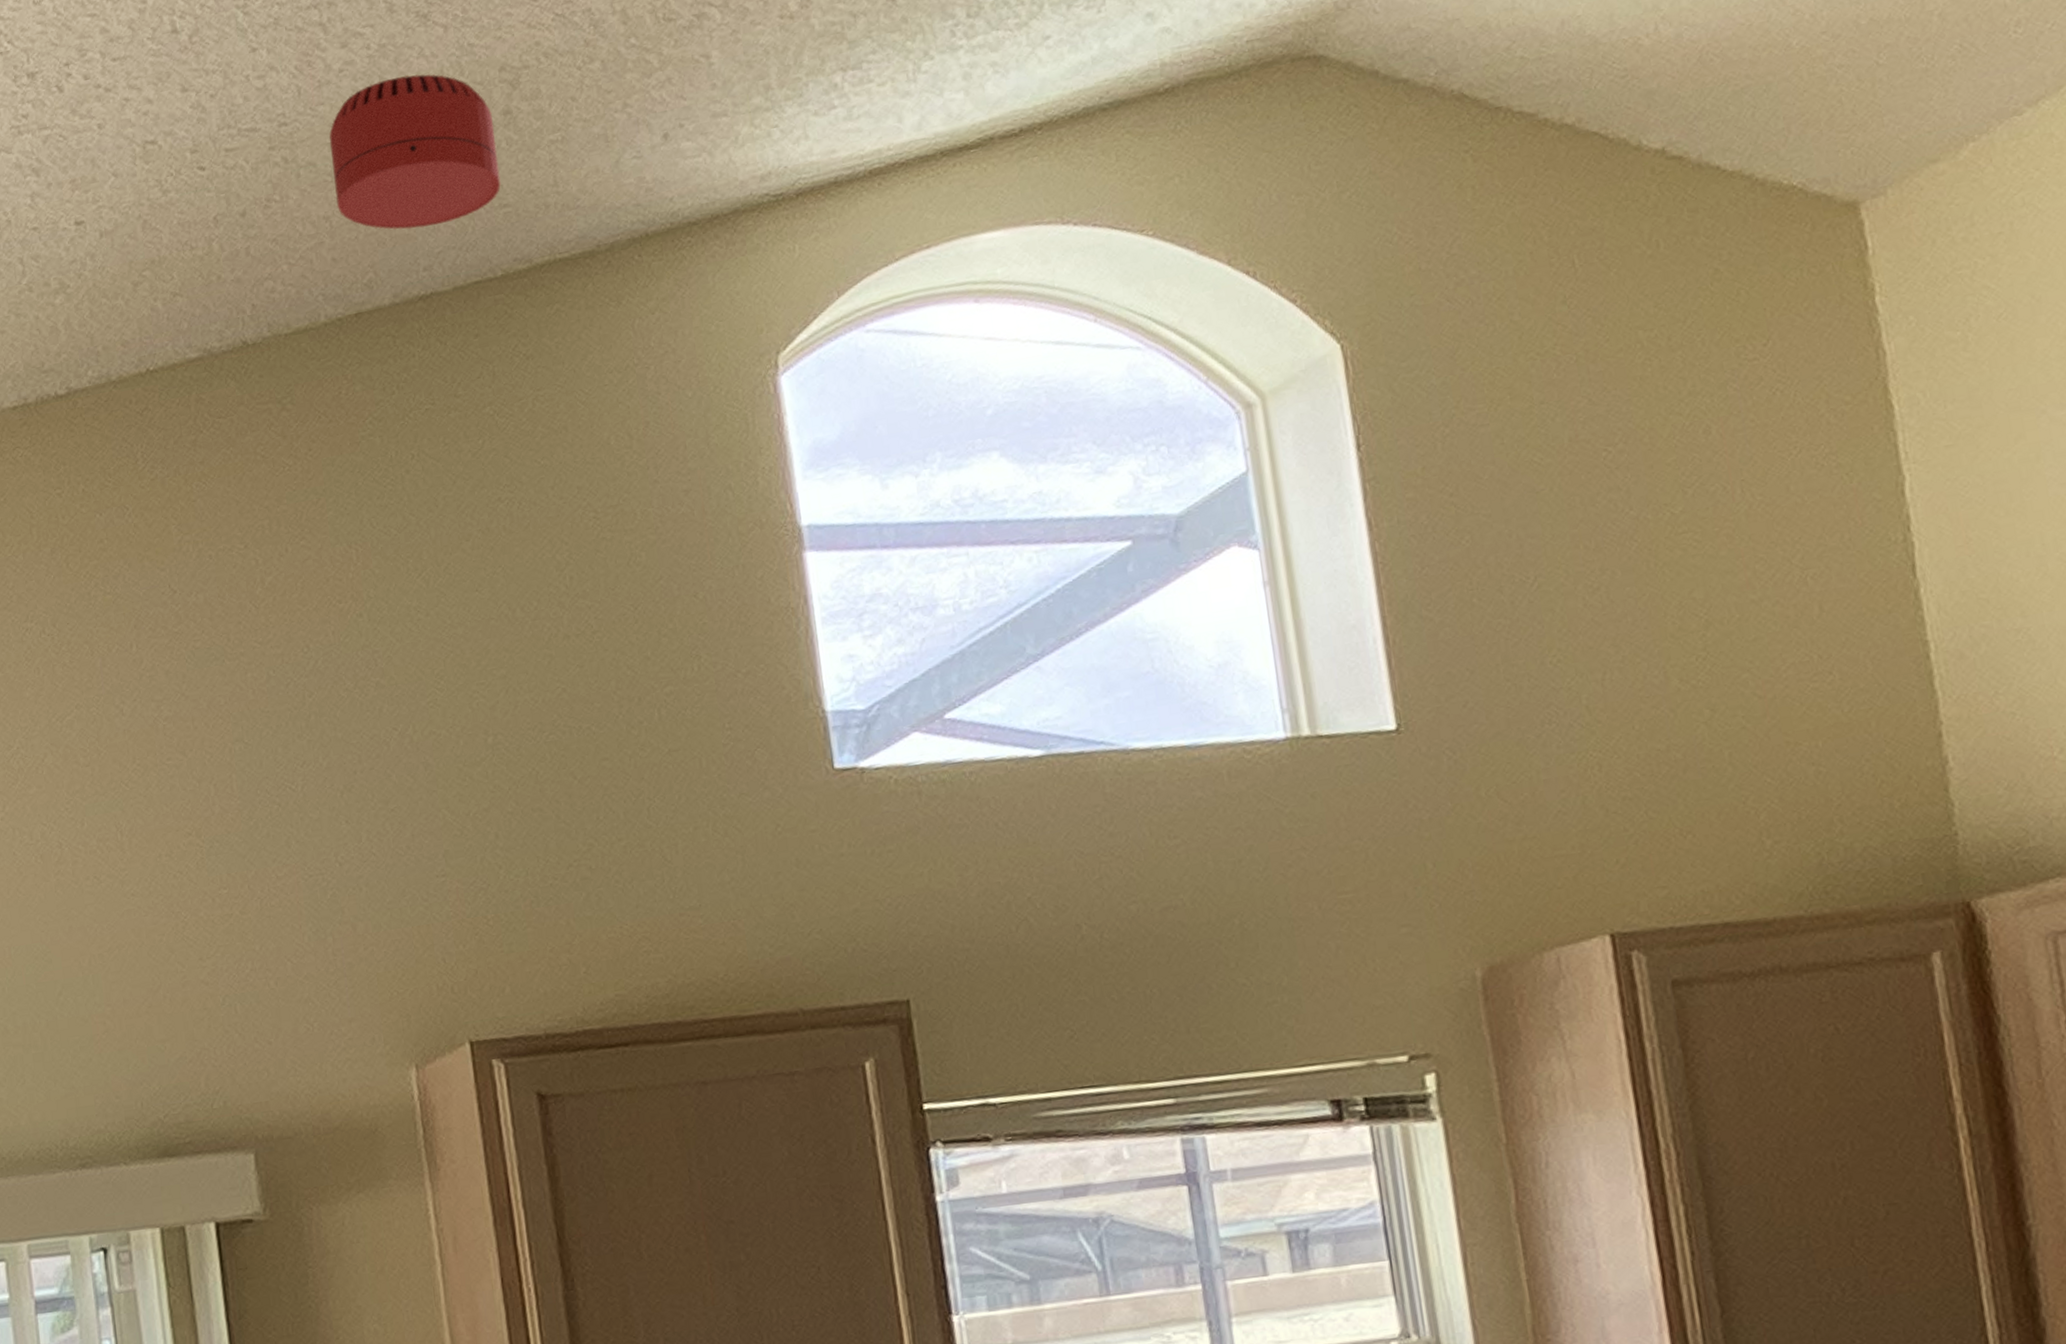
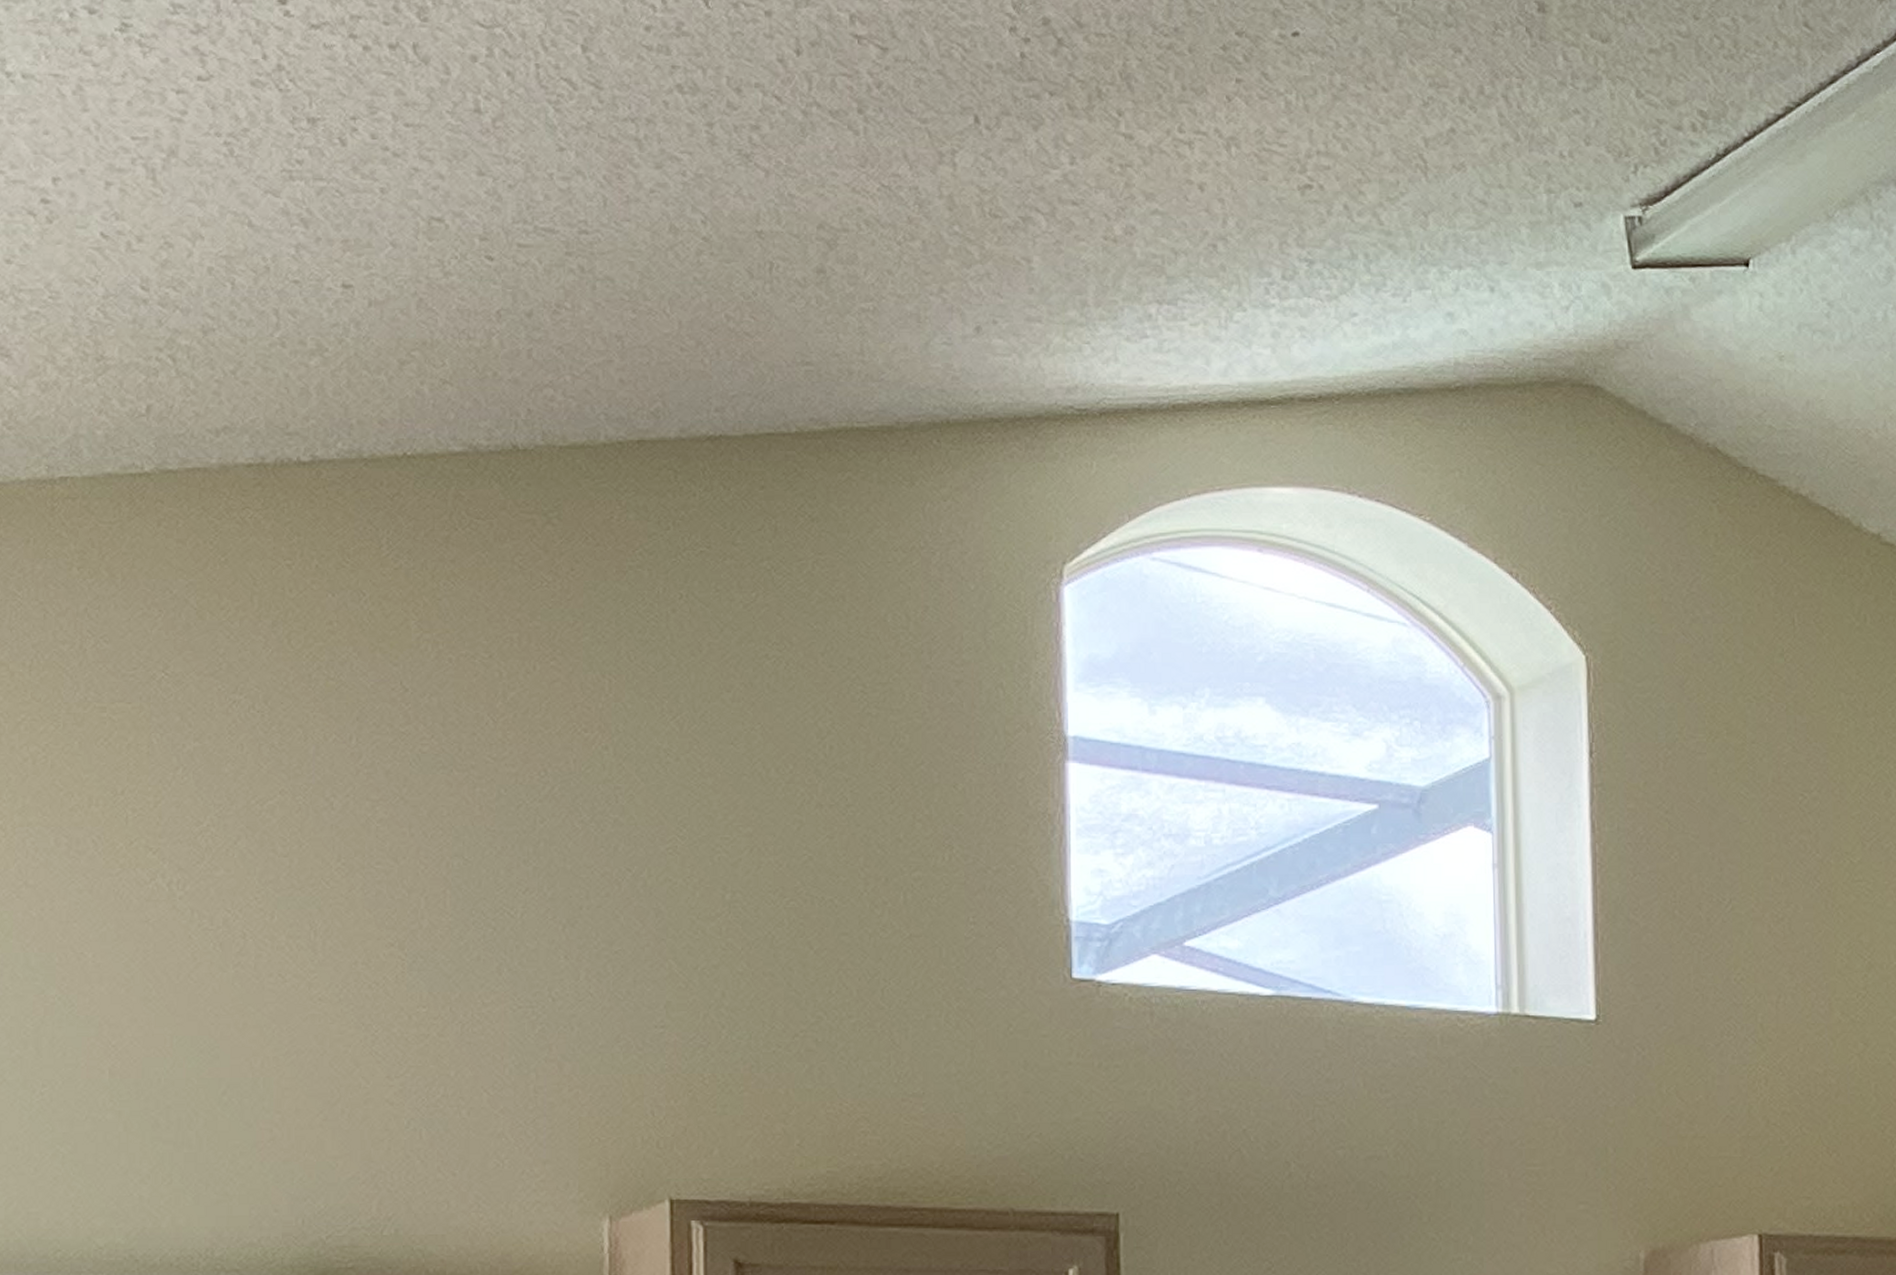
smoke detector: present [328,73,501,230] -> none [630,210,806,368]

